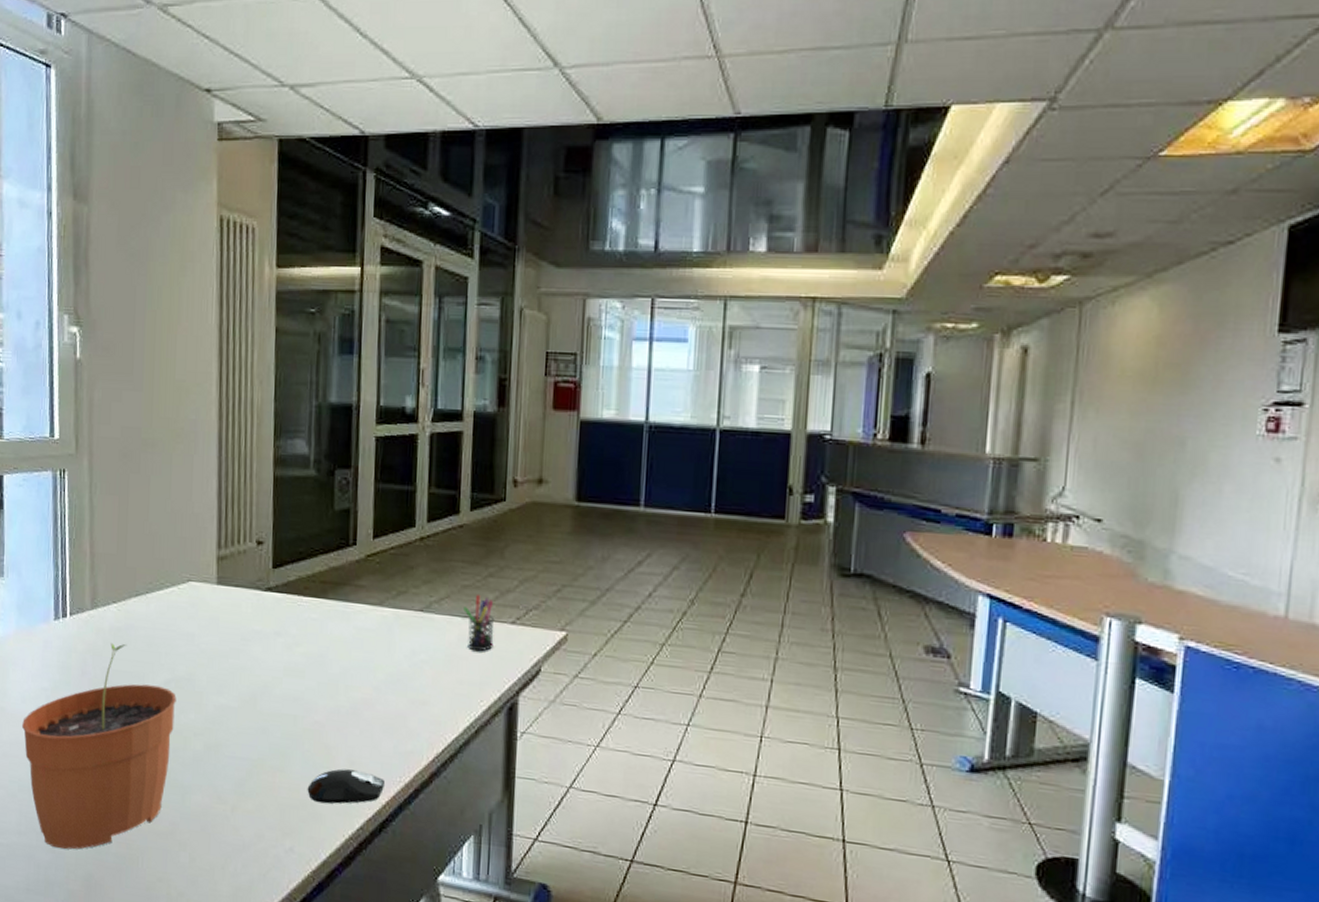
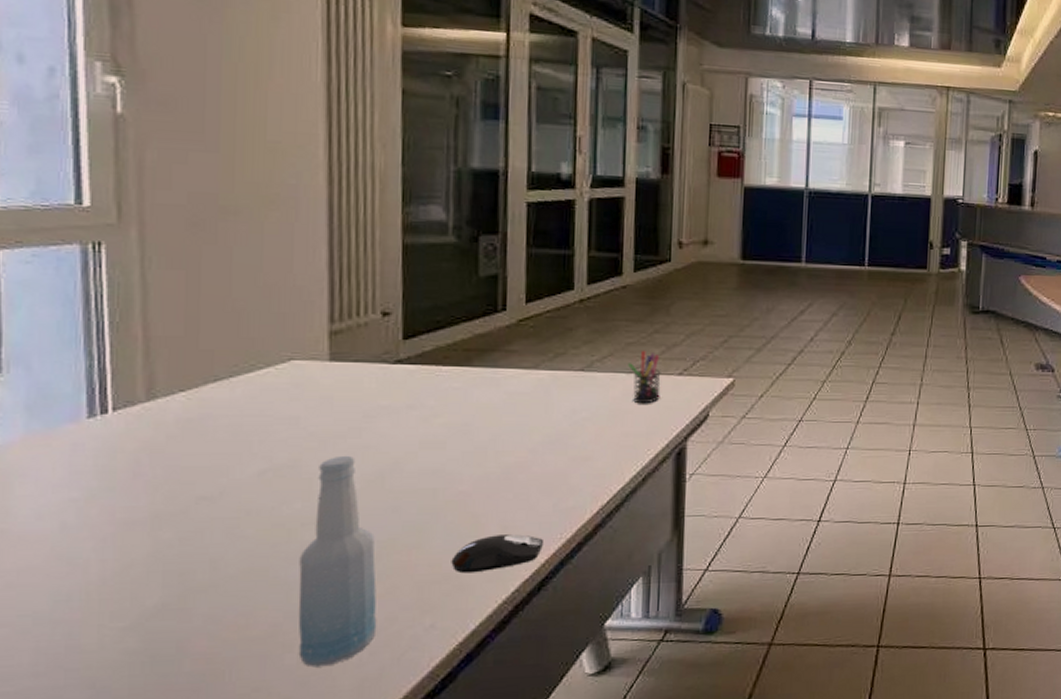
plant pot: present [22,643,176,850] -> none [38,437,276,682]
bottle: none [190,674,249,870] -> present [298,455,377,667]

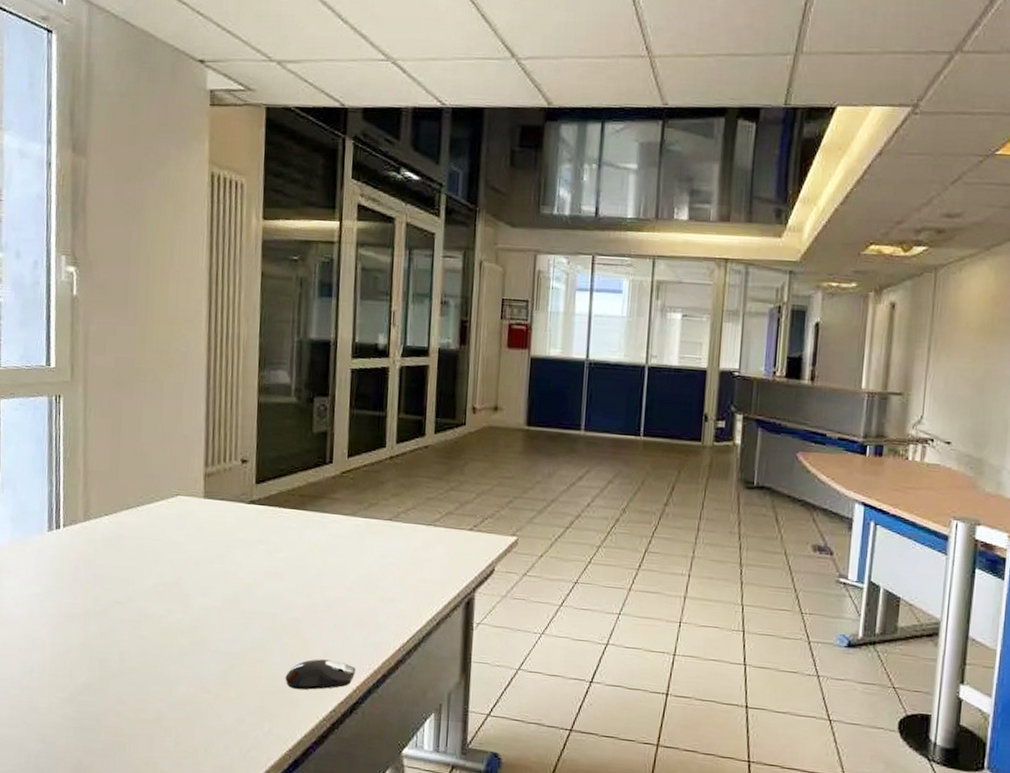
bottle: present [298,455,377,667] -> none [175,577,231,753]
pen holder: present [628,350,661,404] -> none [428,505,455,555]

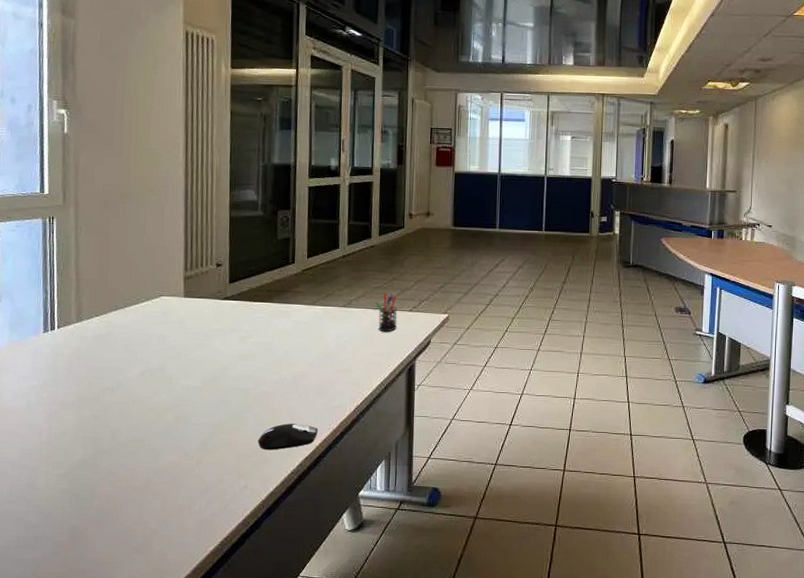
pen holder: none [428,505,455,555] -> present [375,292,398,332]

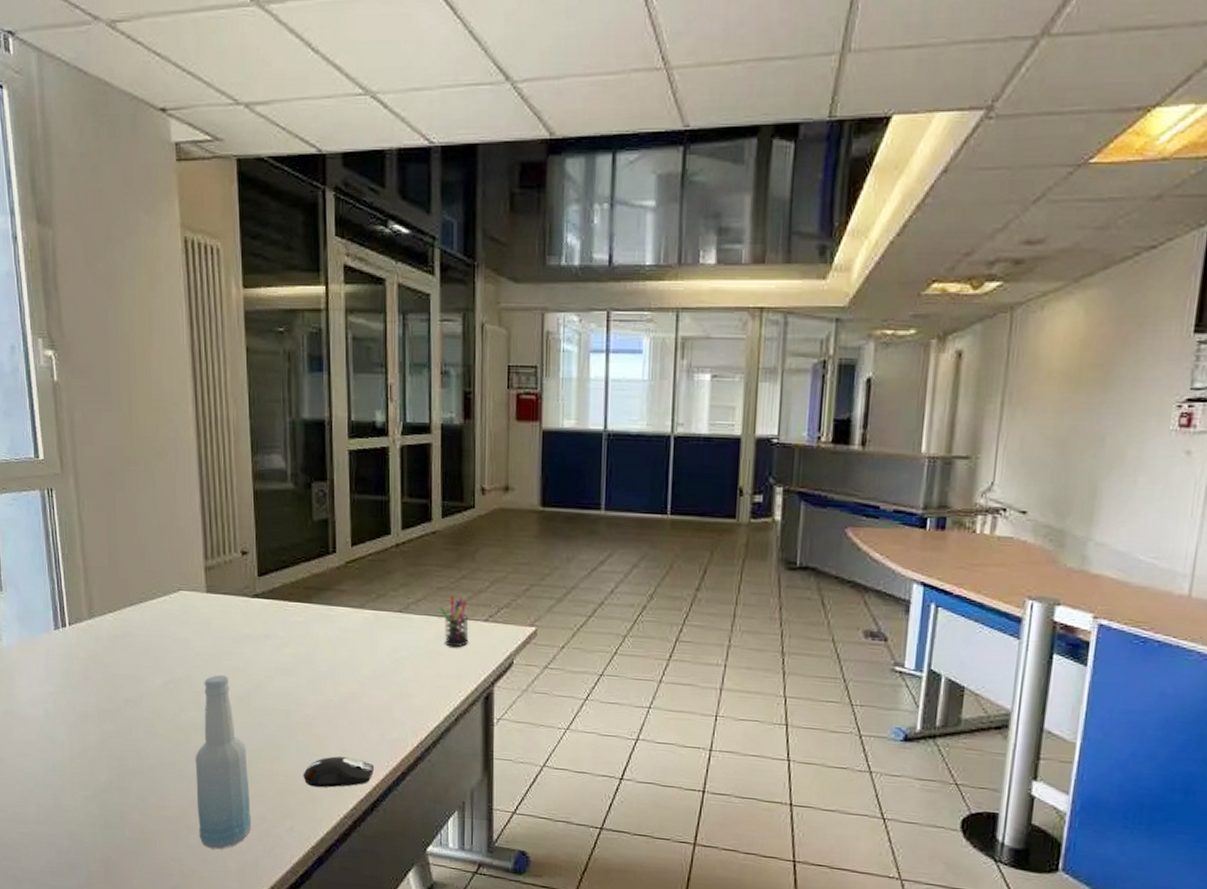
bottle: none [162,363,211,511] -> present [195,674,252,850]

